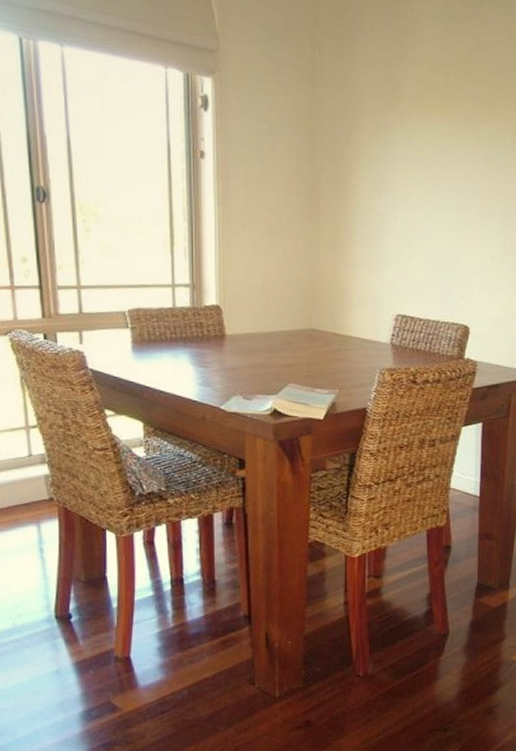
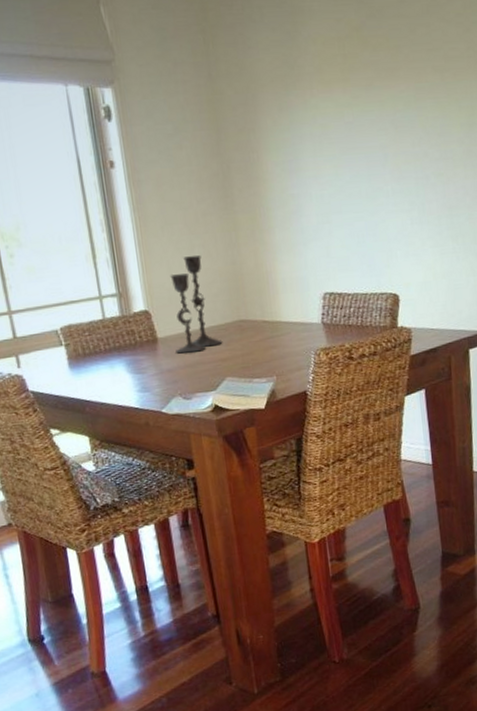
candlestick: none [242,258,290,355] -> present [170,255,223,354]

